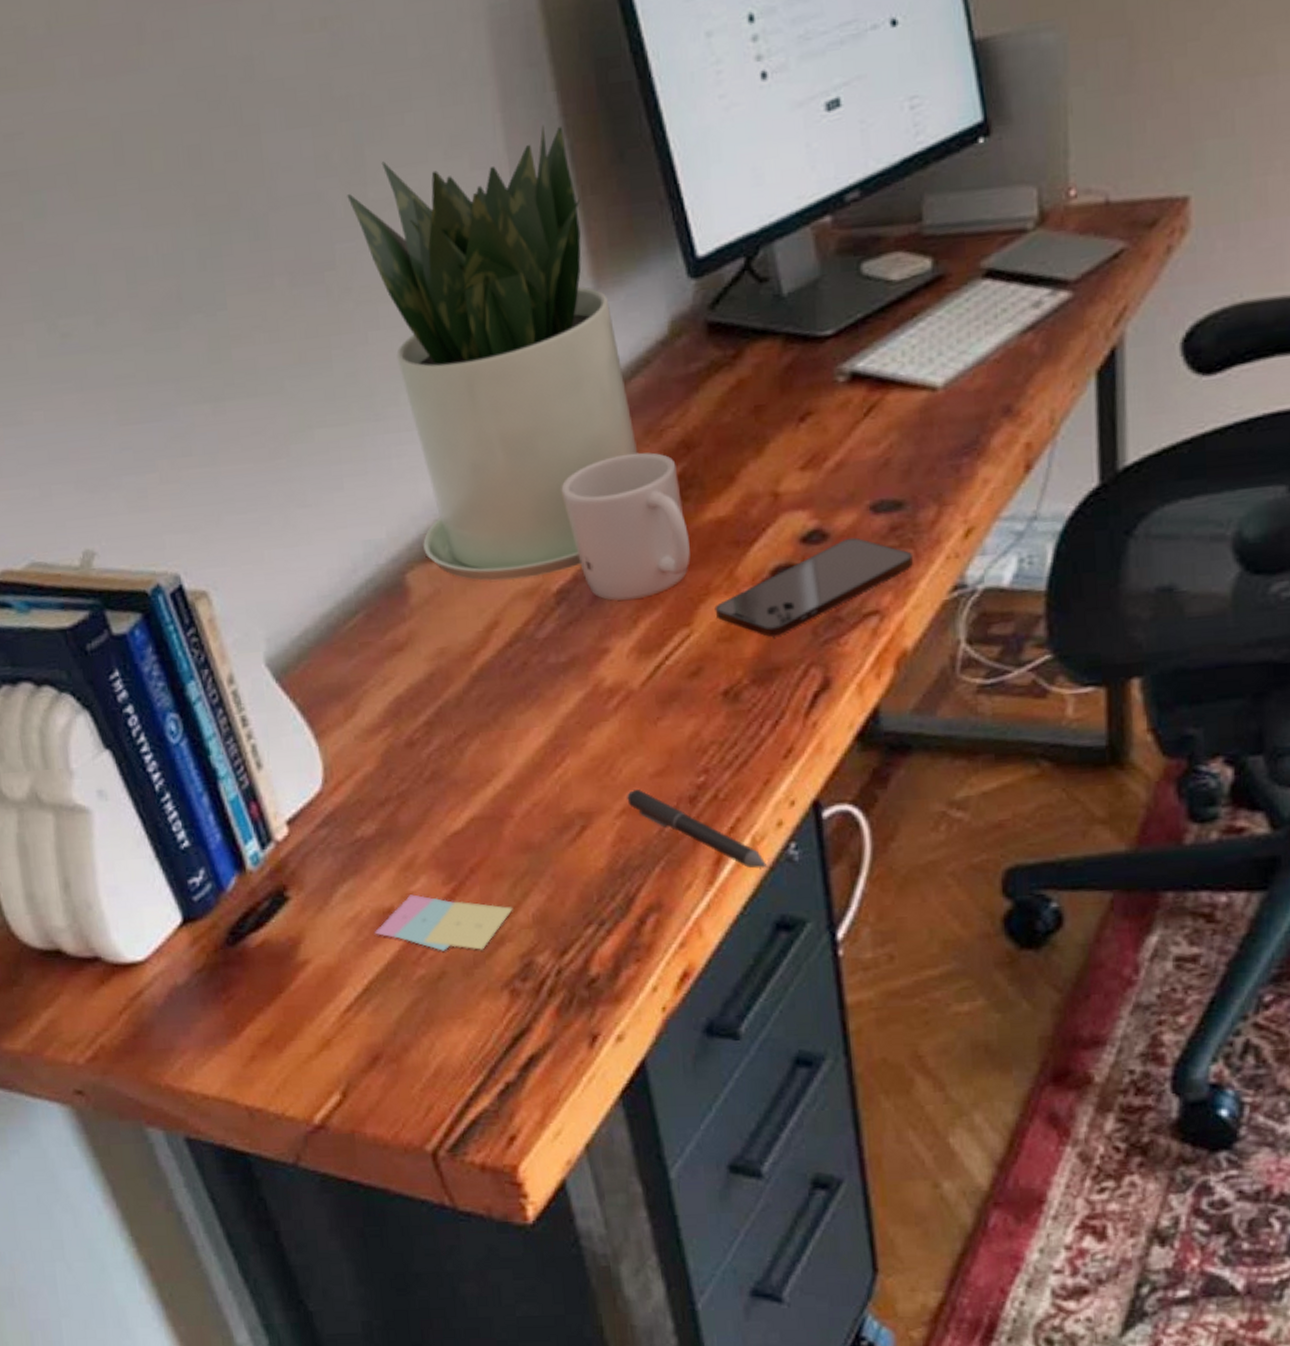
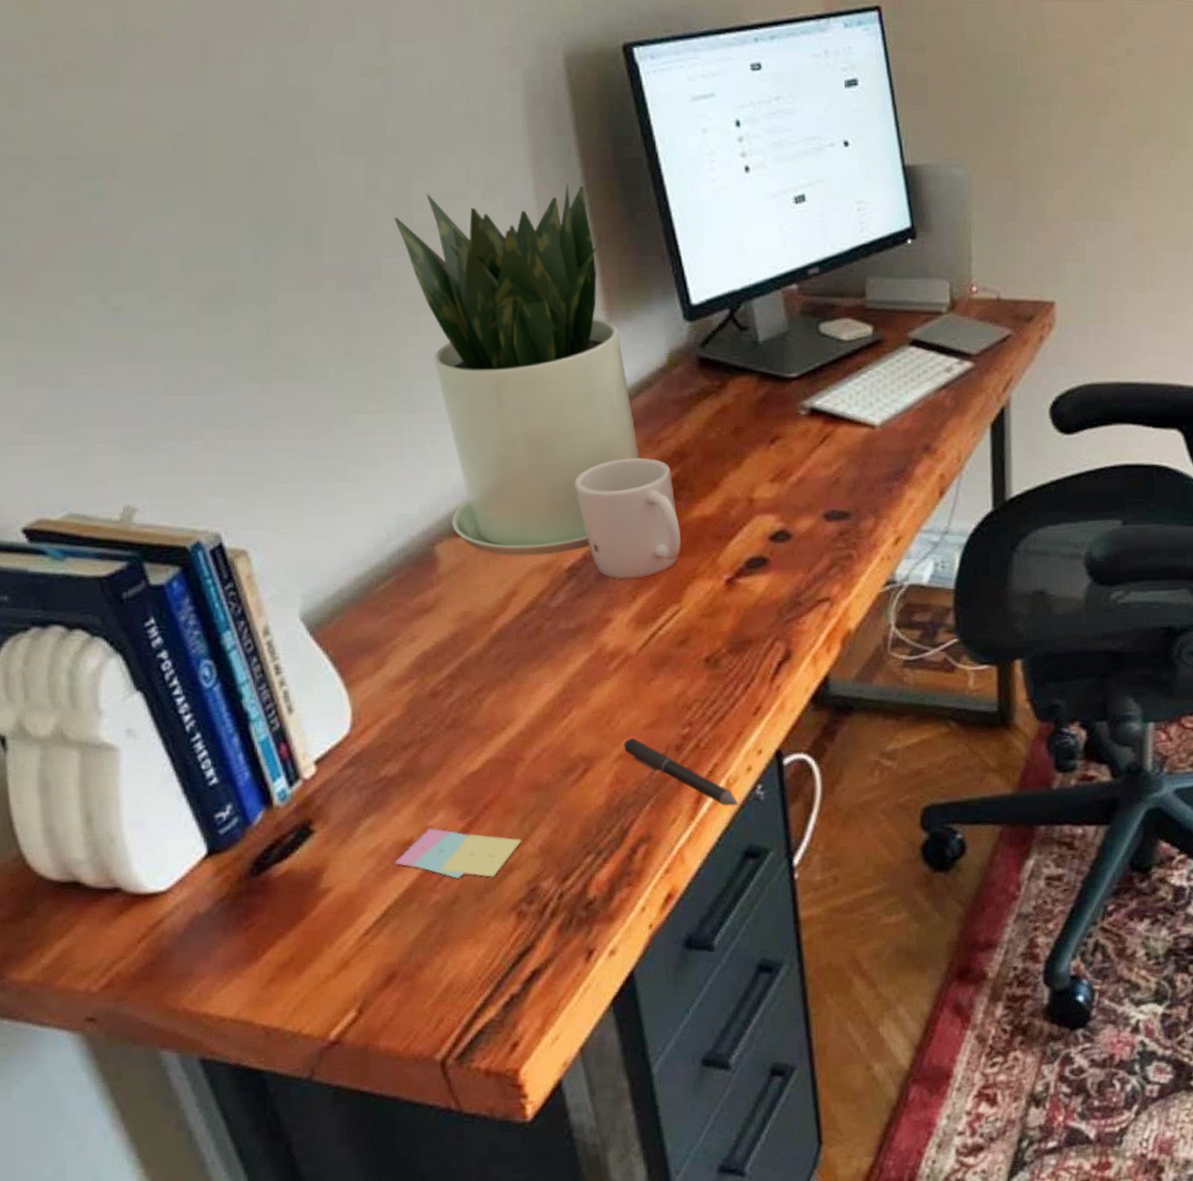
phone: present [714,537,913,637] -> none [700,538,856,615]

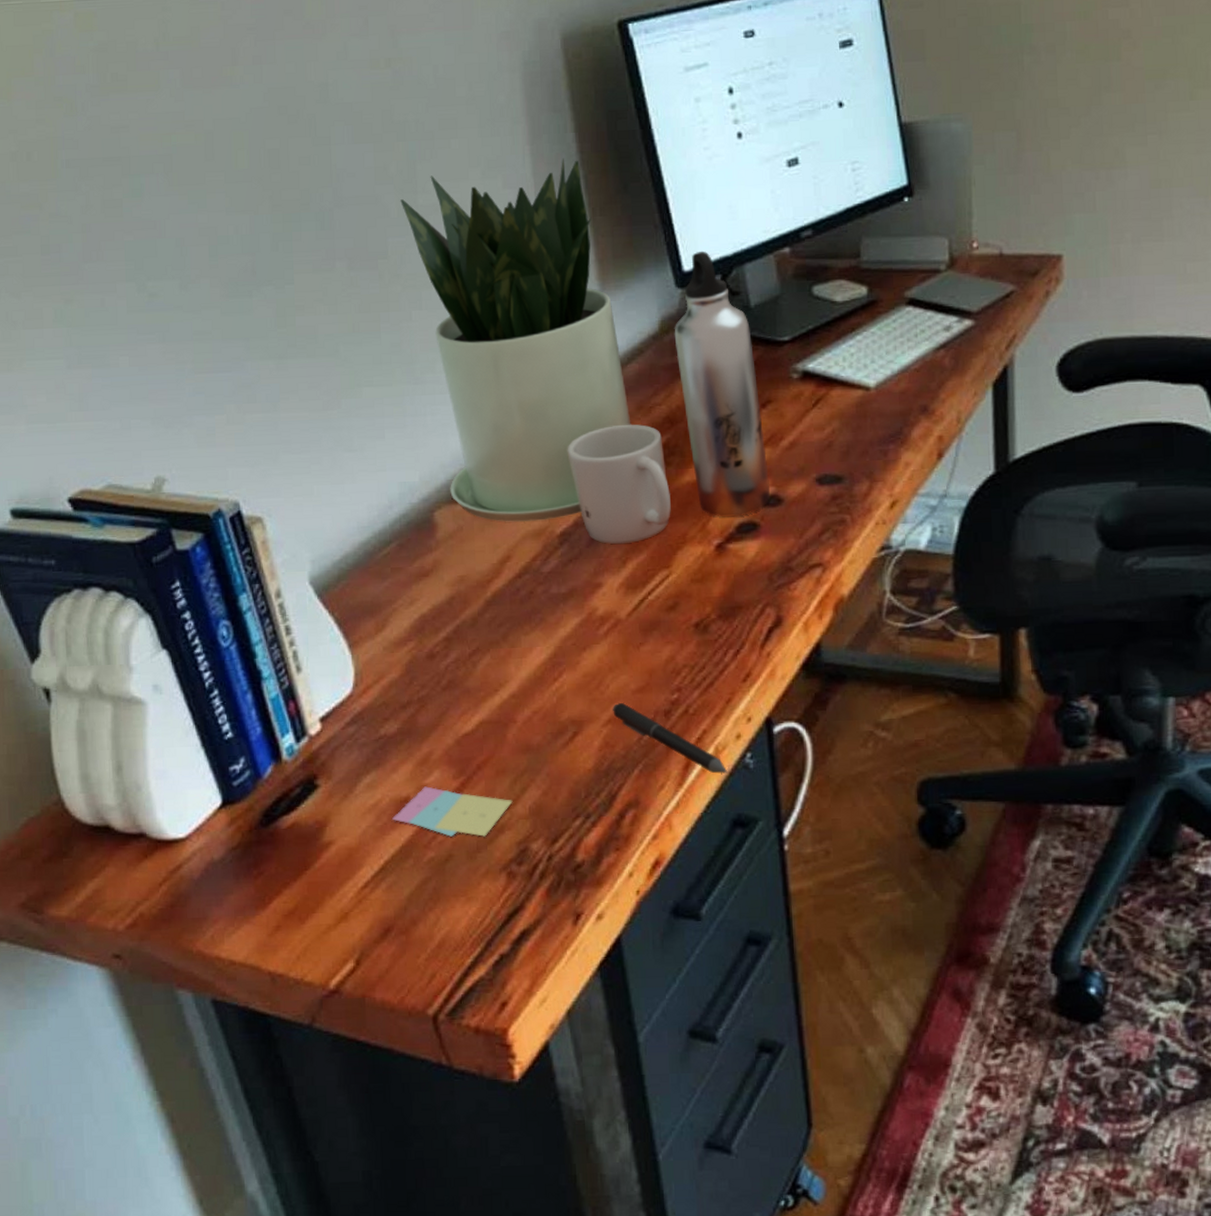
water bottle: none [682,284,780,552] -> present [674,251,771,517]

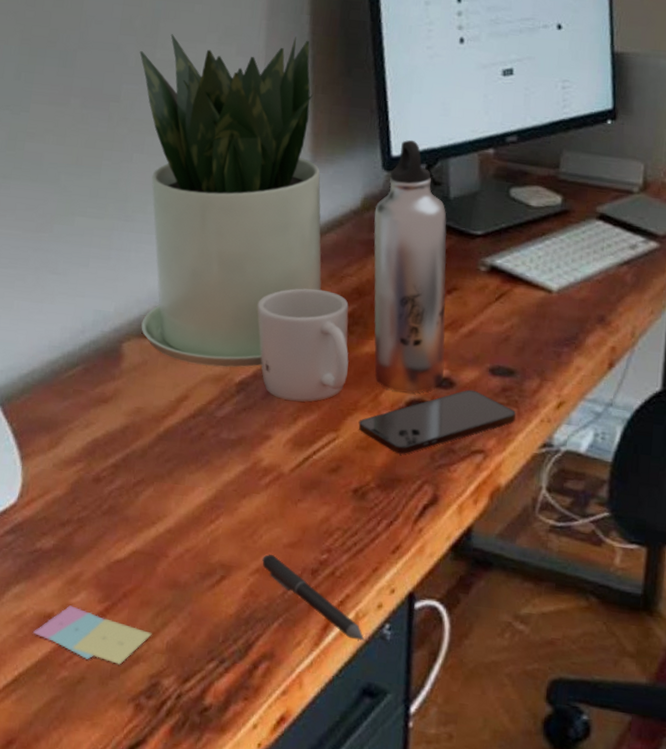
phone: none [690,503,849,580] -> present [358,389,516,454]

